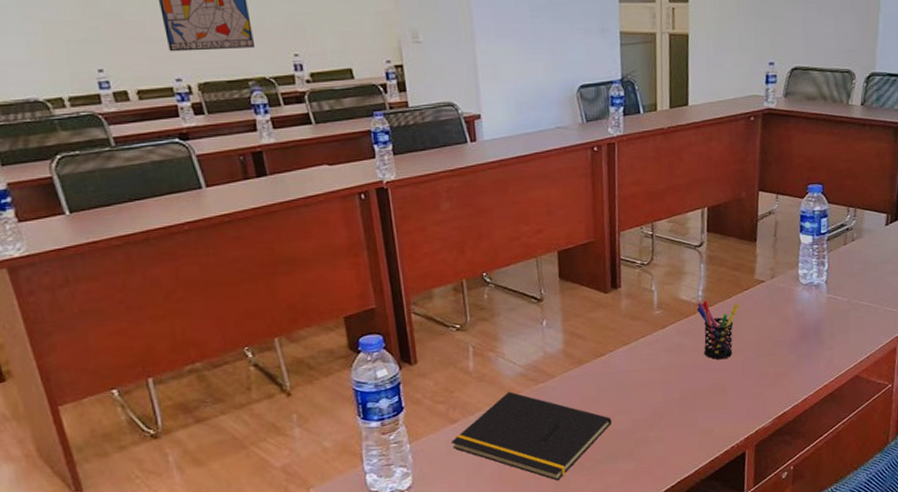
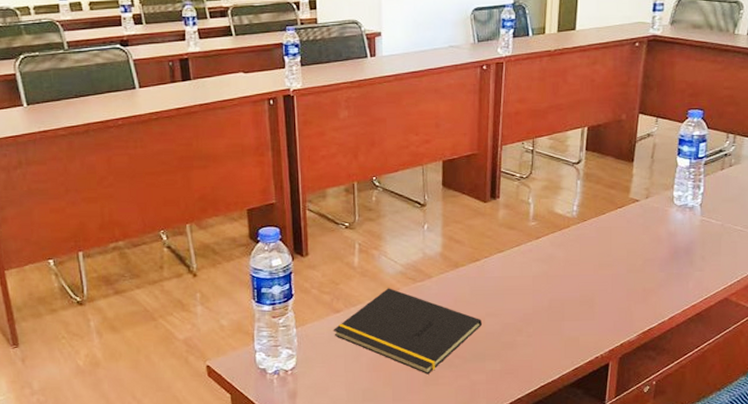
pen holder: present [696,300,740,359] -> none [570,215,613,272]

